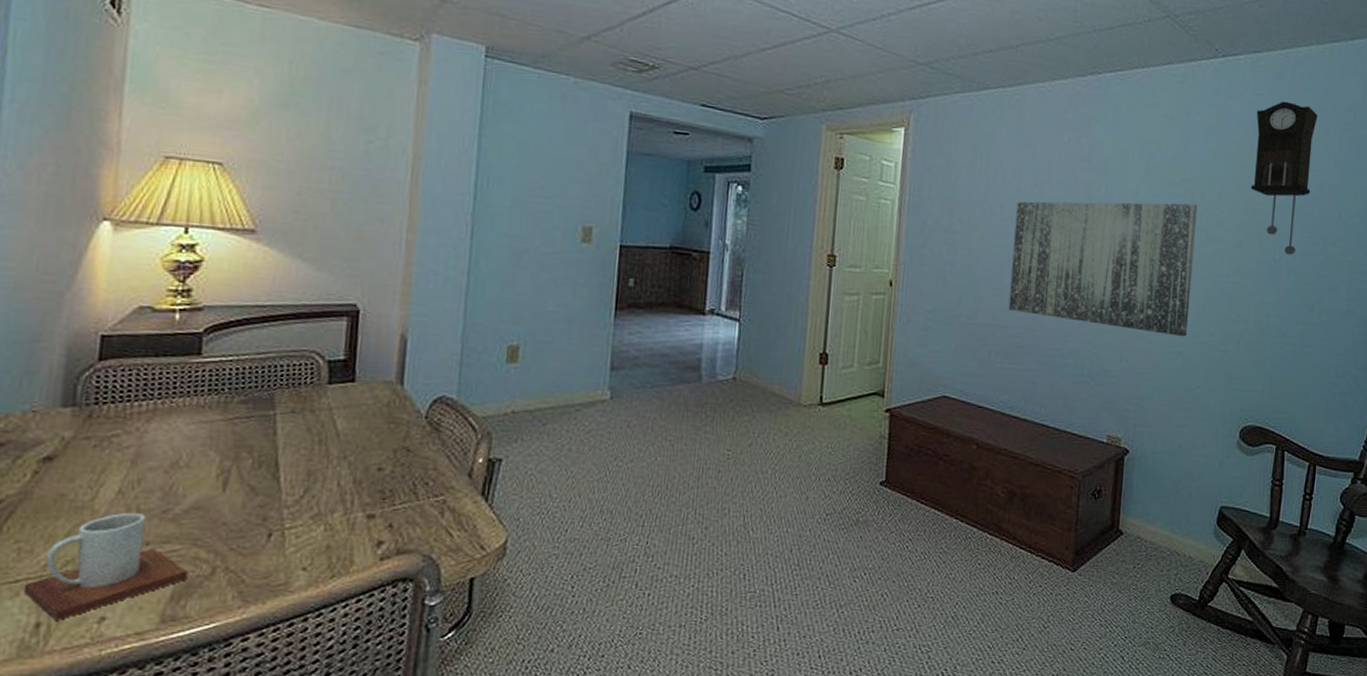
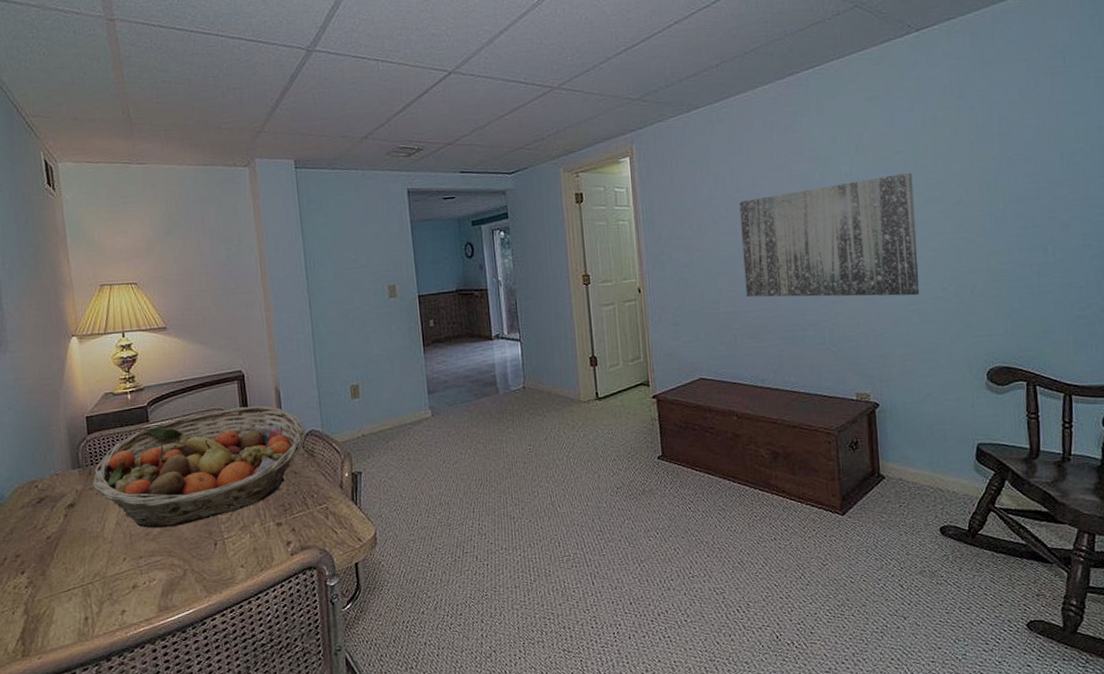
mug: present [23,512,189,620] -> none [73,536,170,615]
fruit basket: none [91,353,434,506] -> present [92,405,306,529]
pendulum clock: present [1250,101,1318,255] -> none [958,58,1028,203]

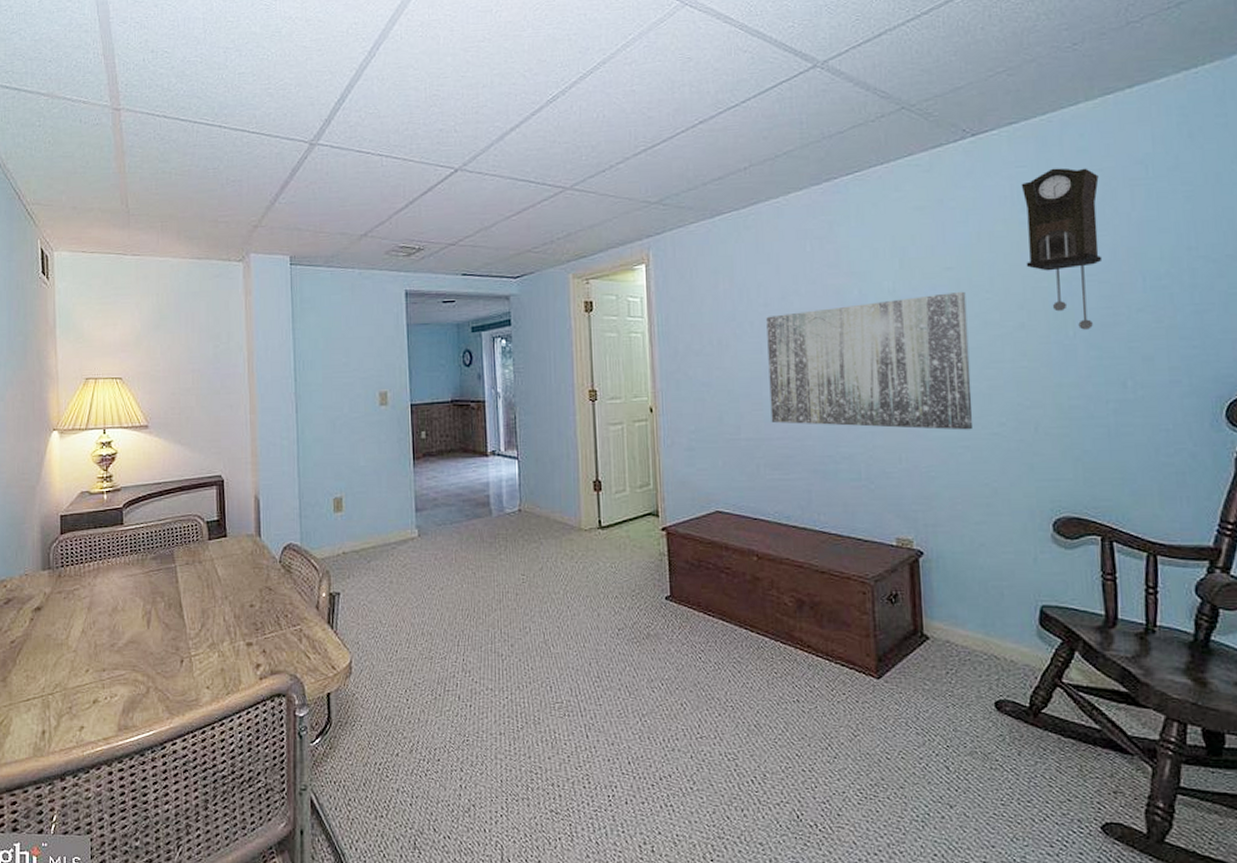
fruit basket: present [92,405,306,529] -> none [61,514,284,640]
pendulum clock: none [958,58,1028,203] -> present [1021,168,1103,330]

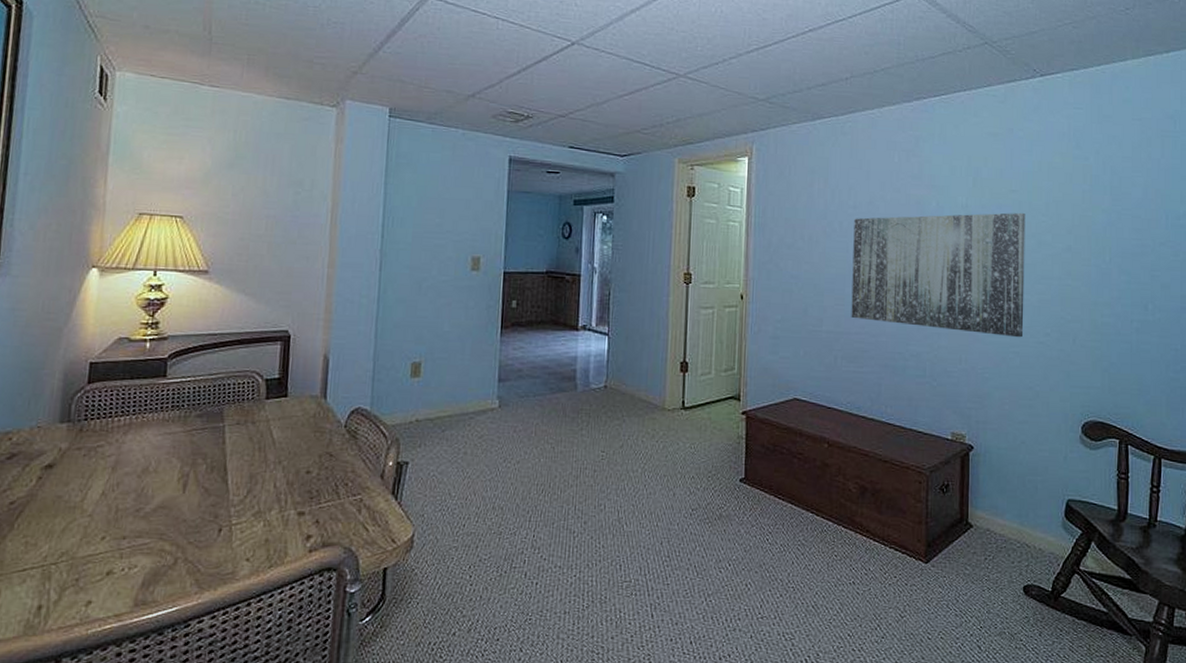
pendulum clock: present [1021,168,1103,330] -> none [1076,113,1138,257]

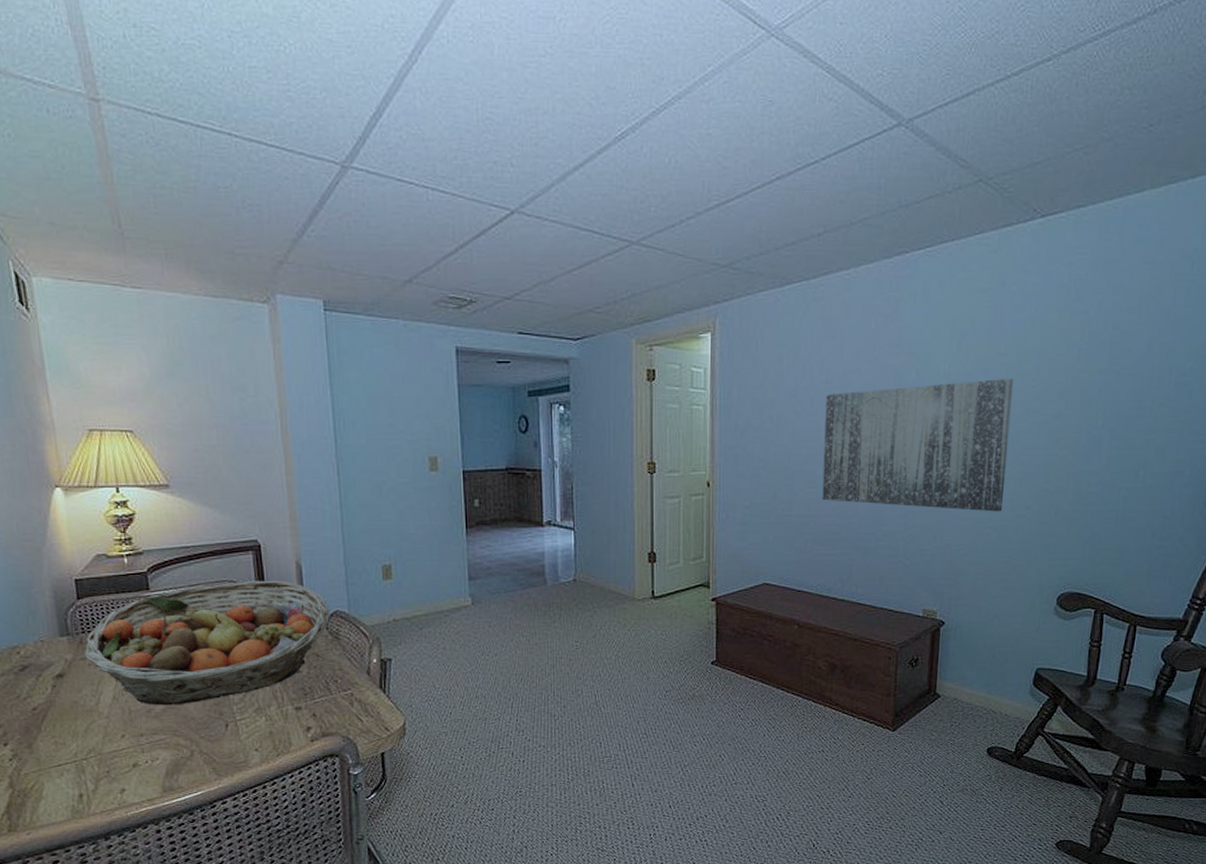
fruit basket: none [81,372,352,505] -> present [84,580,330,706]

